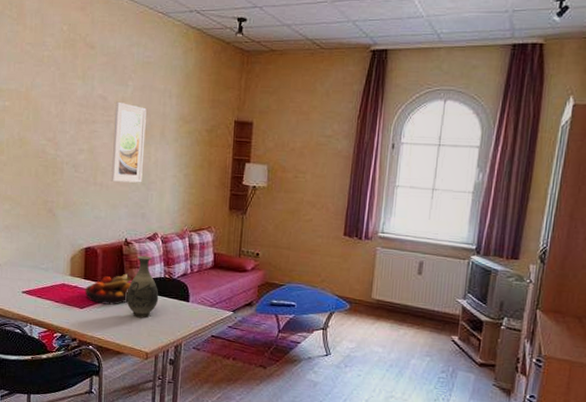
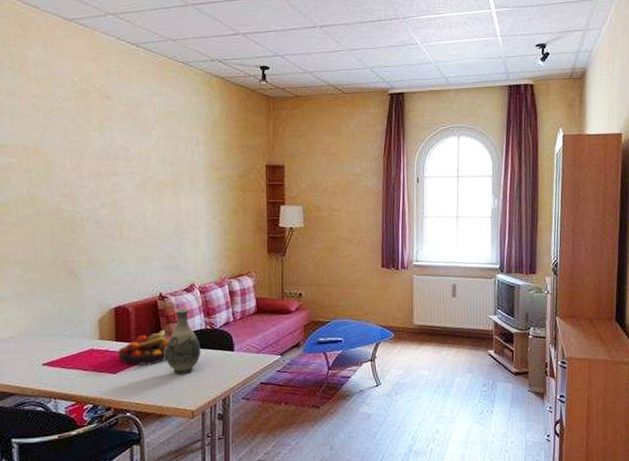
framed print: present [111,101,147,183] -> none [138,152,174,235]

